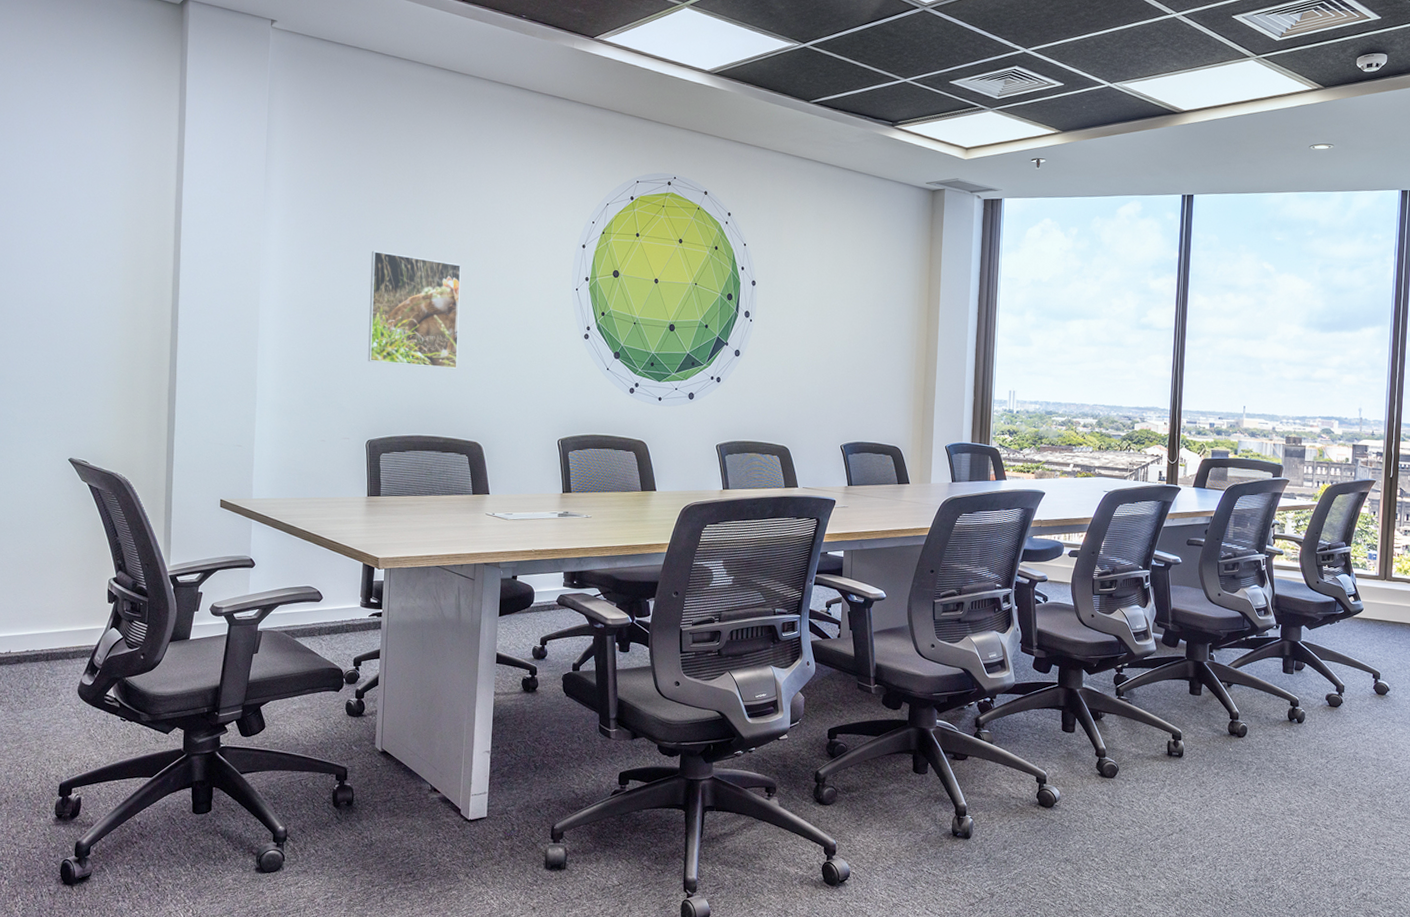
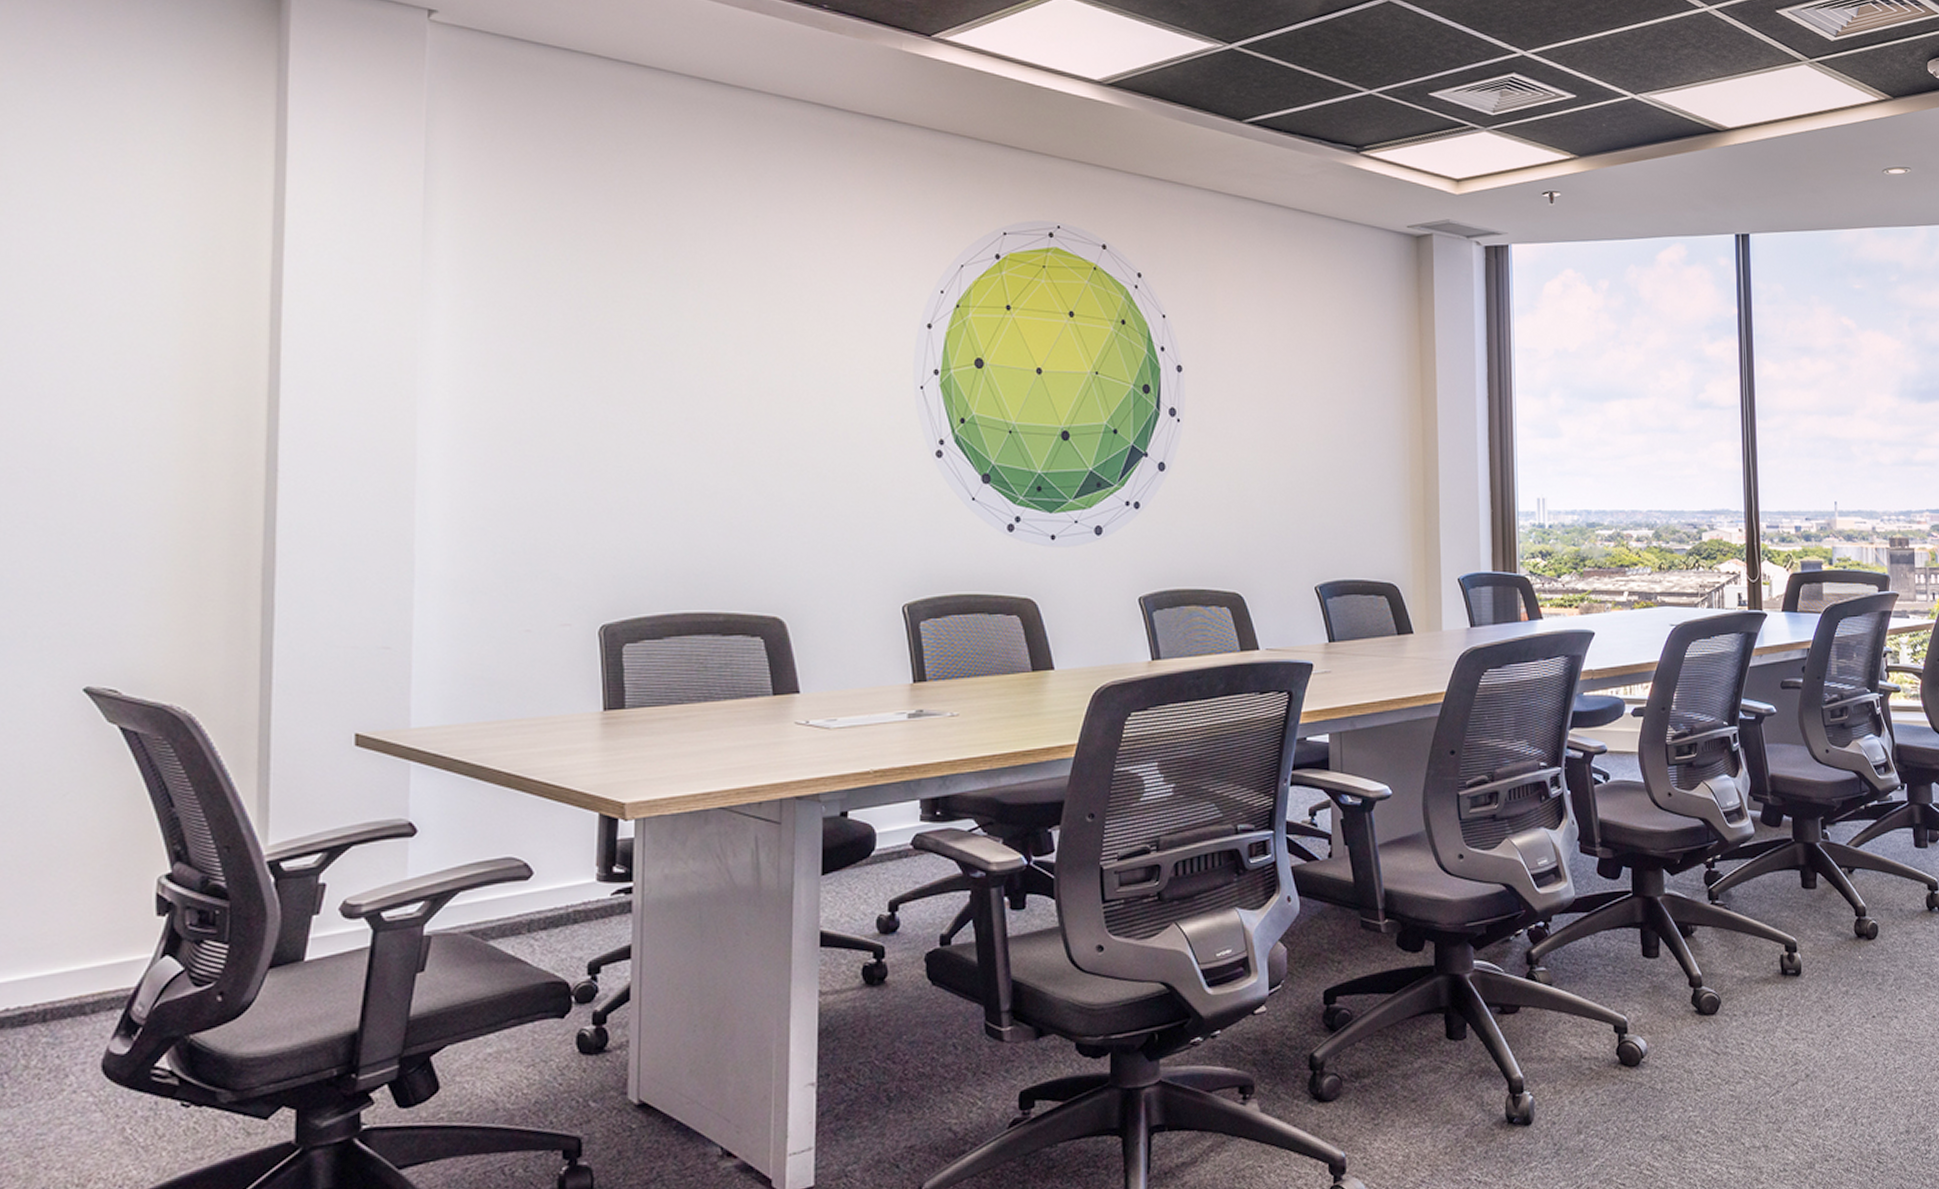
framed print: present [368,250,461,370] -> none [598,342,743,512]

